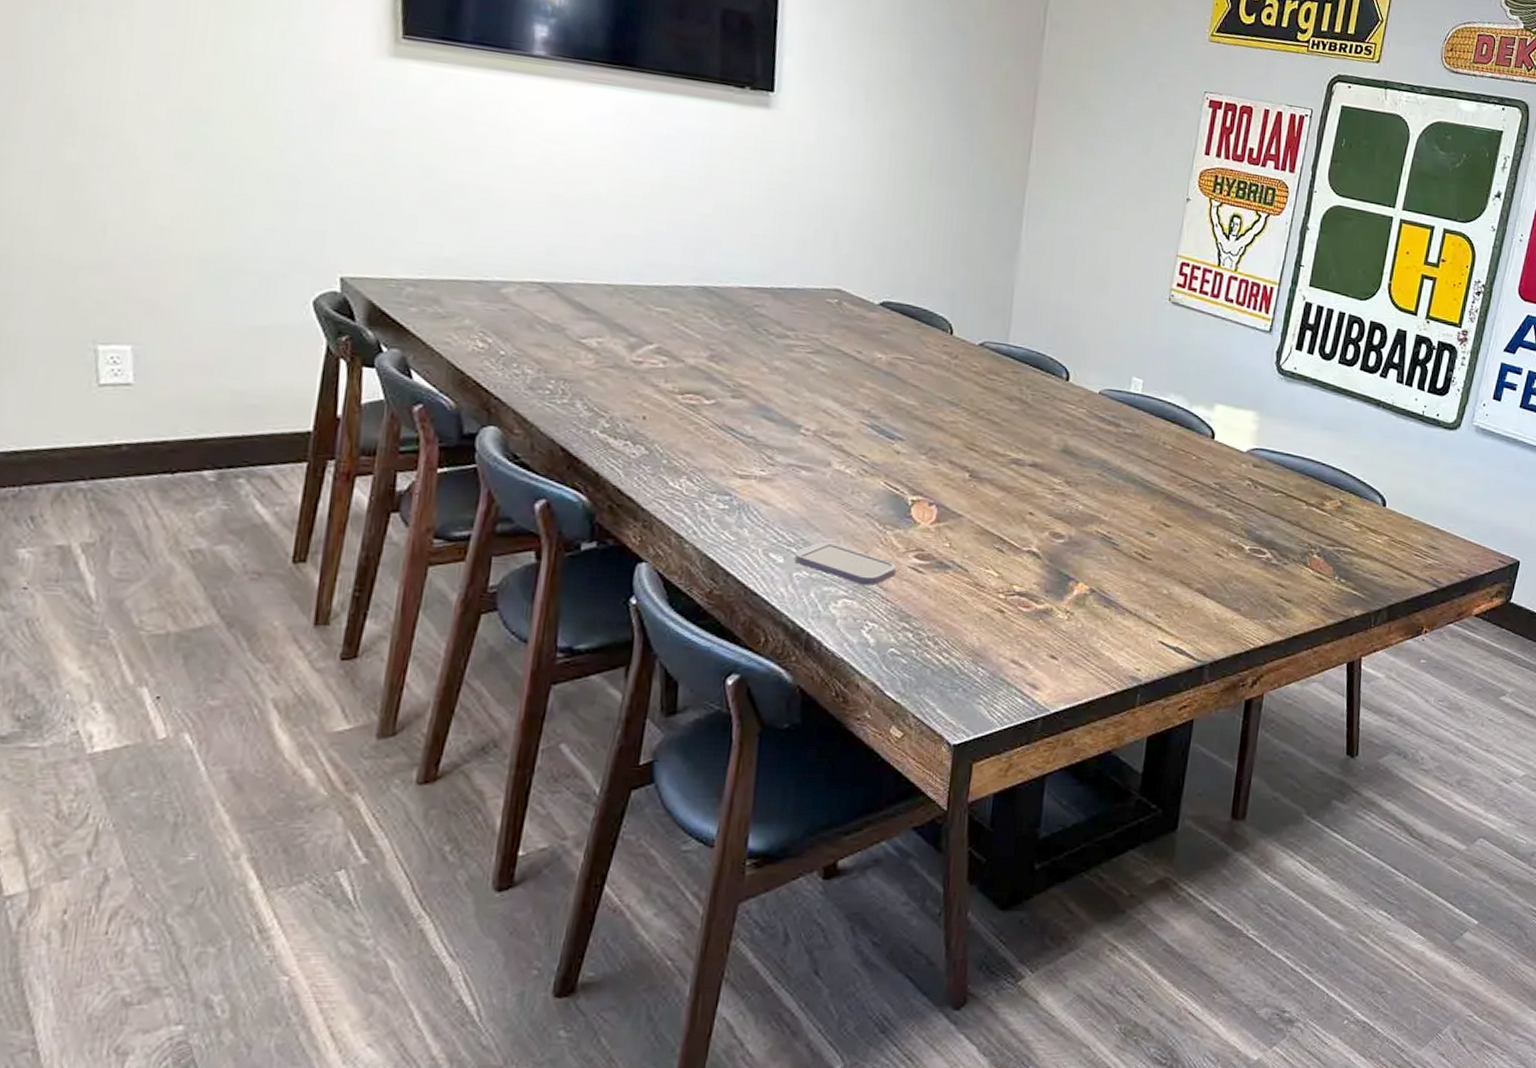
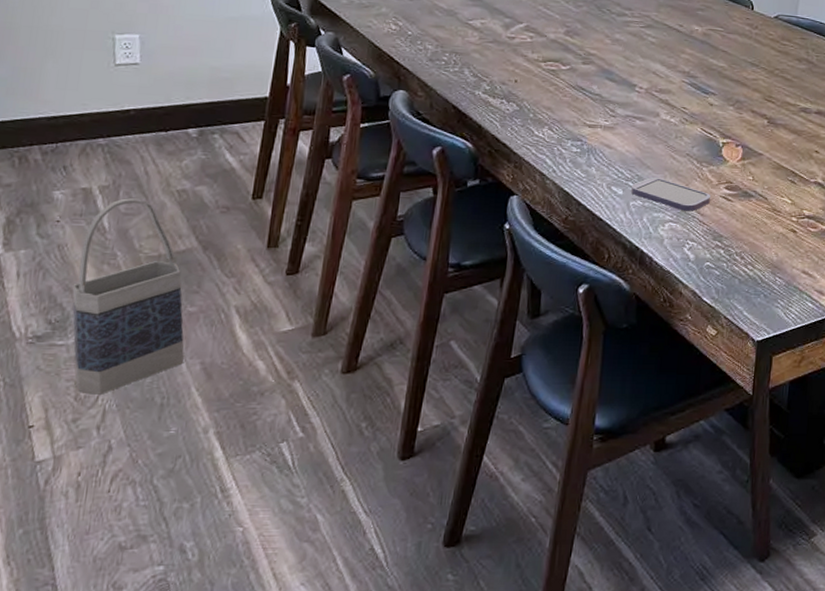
bag: none [47,559,206,811] -> present [72,198,185,395]

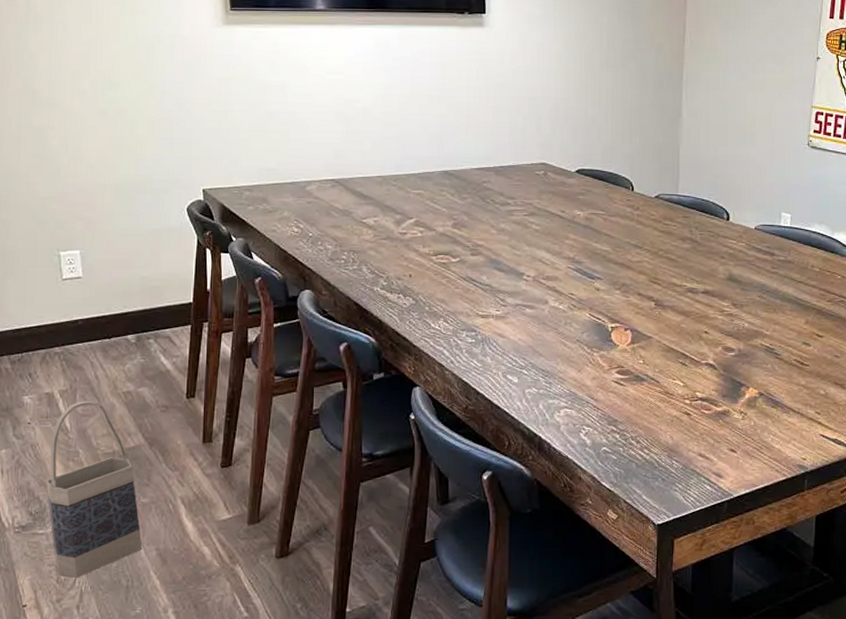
mobile phone: present [631,177,711,211] -> none [526,365,604,397]

